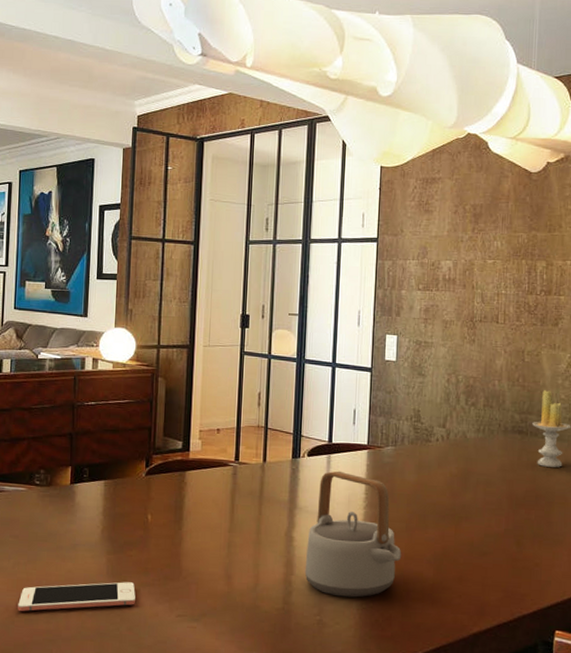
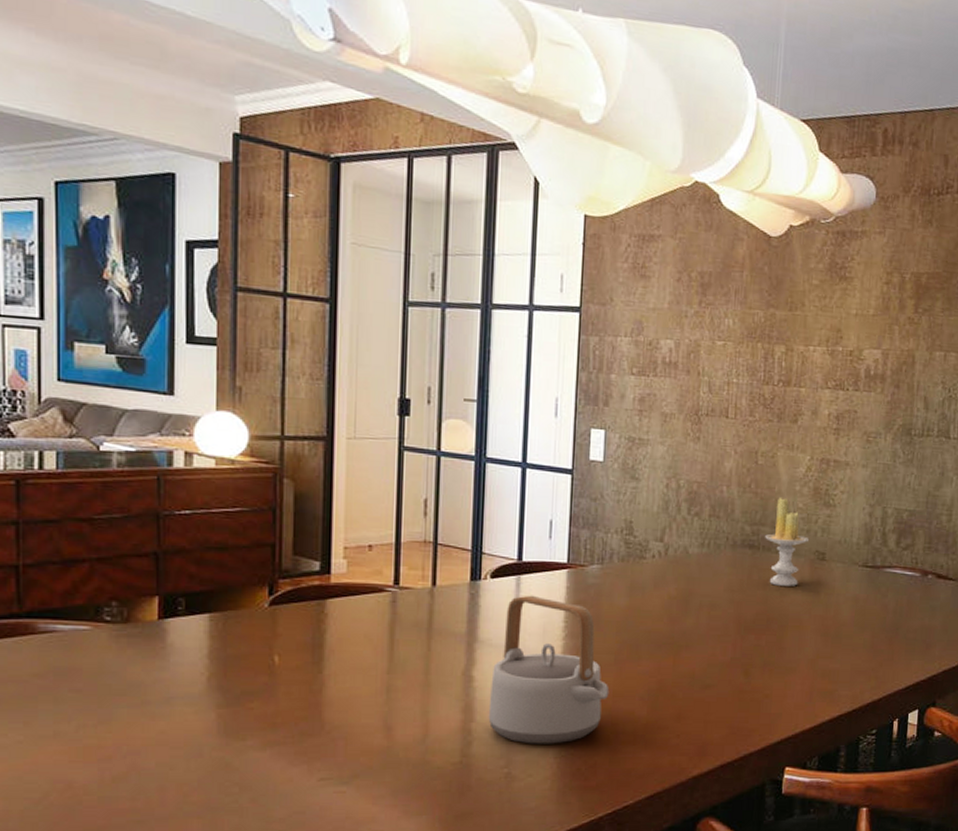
cell phone: present [18,582,136,612] -> none [86,742,260,788]

